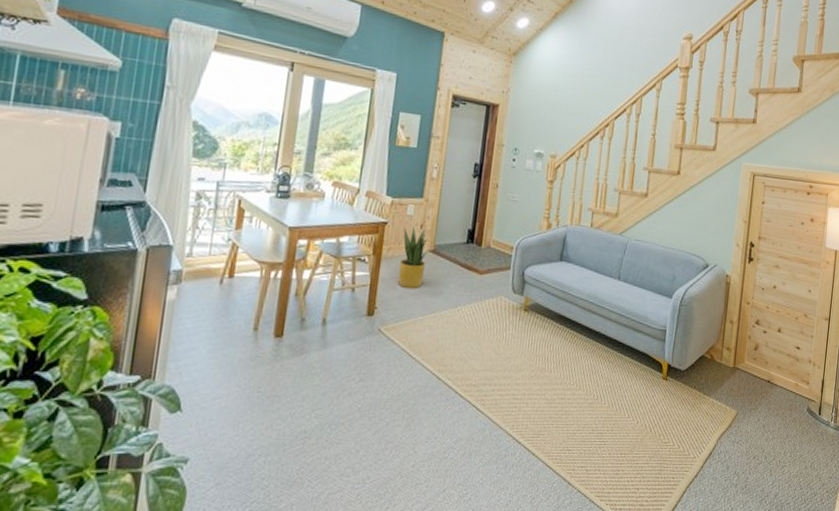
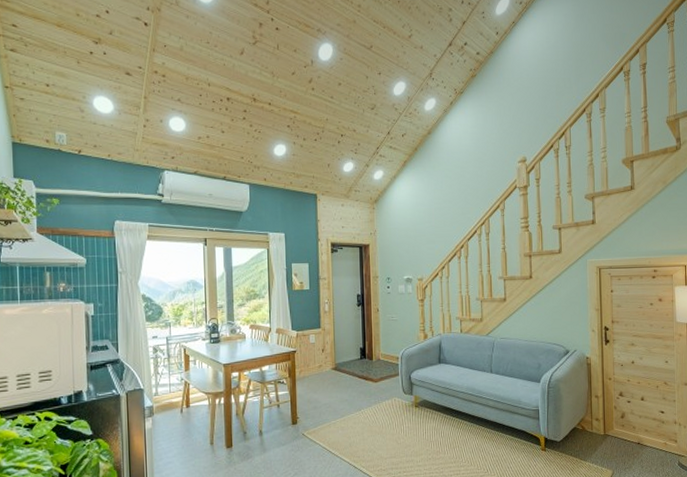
planter: present [398,226,430,290] -> none [309,351,332,401]

